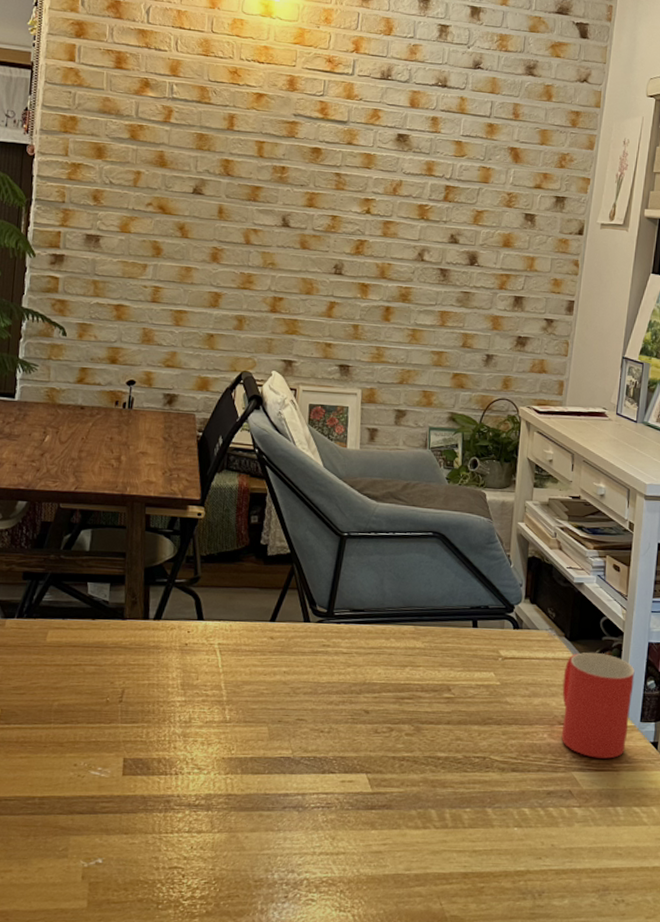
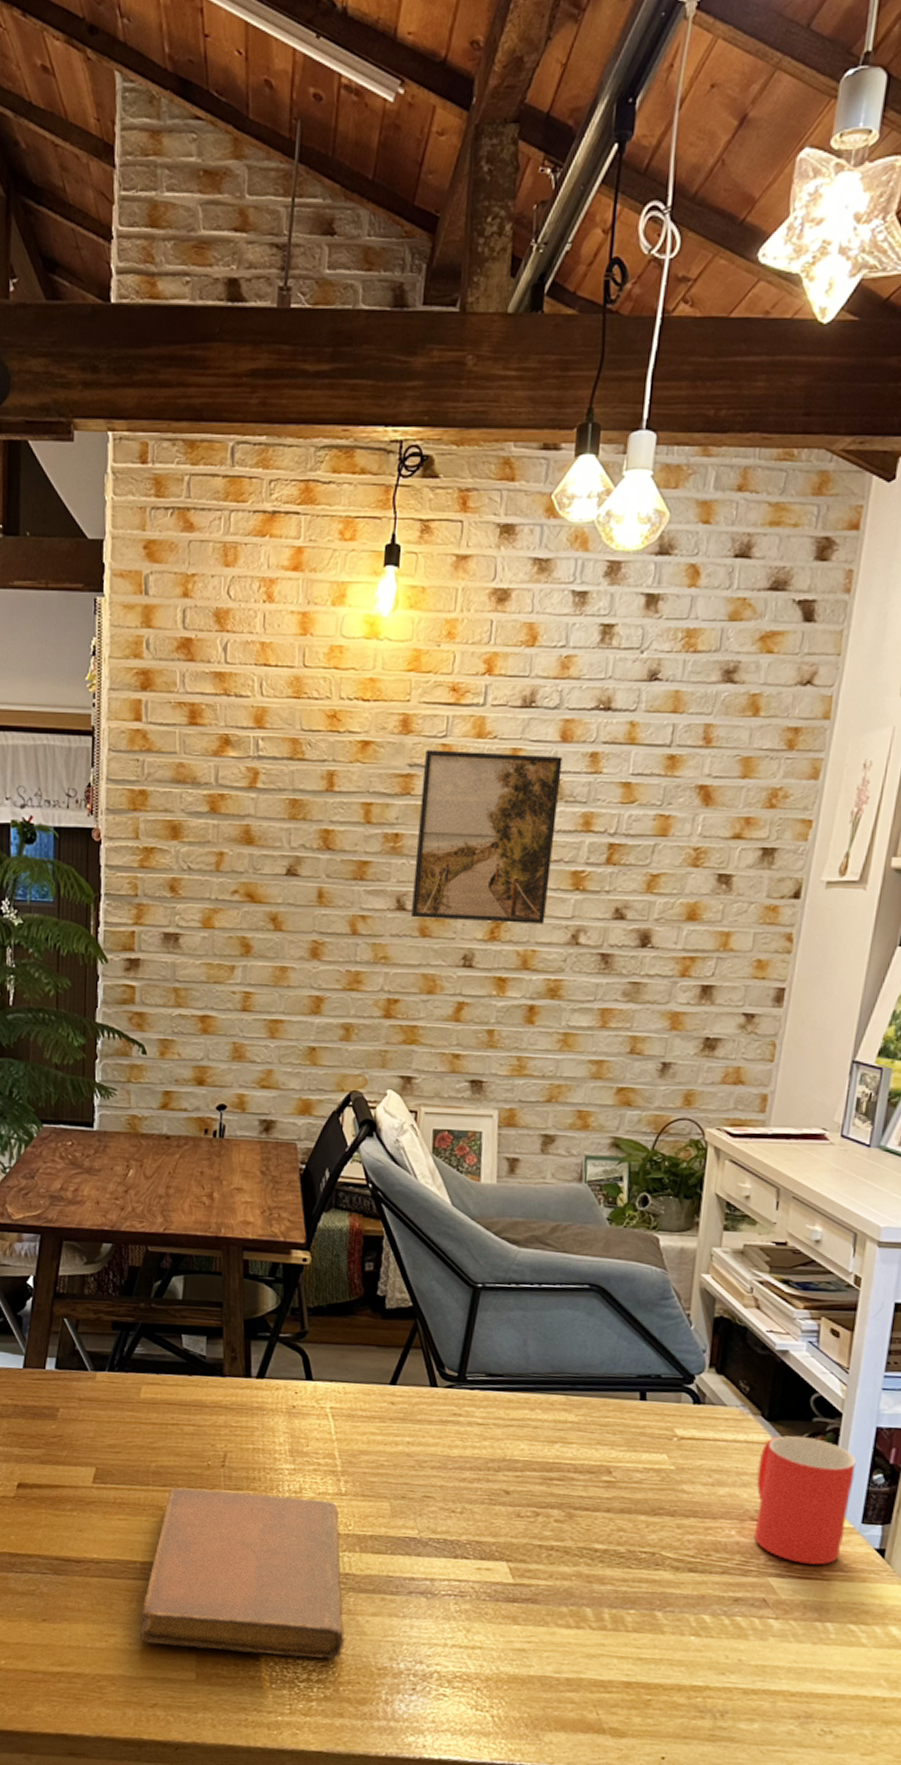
notebook: none [34,723,226,877] -> present [139,1487,345,1659]
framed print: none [293,104,411,244] -> present [410,749,563,924]

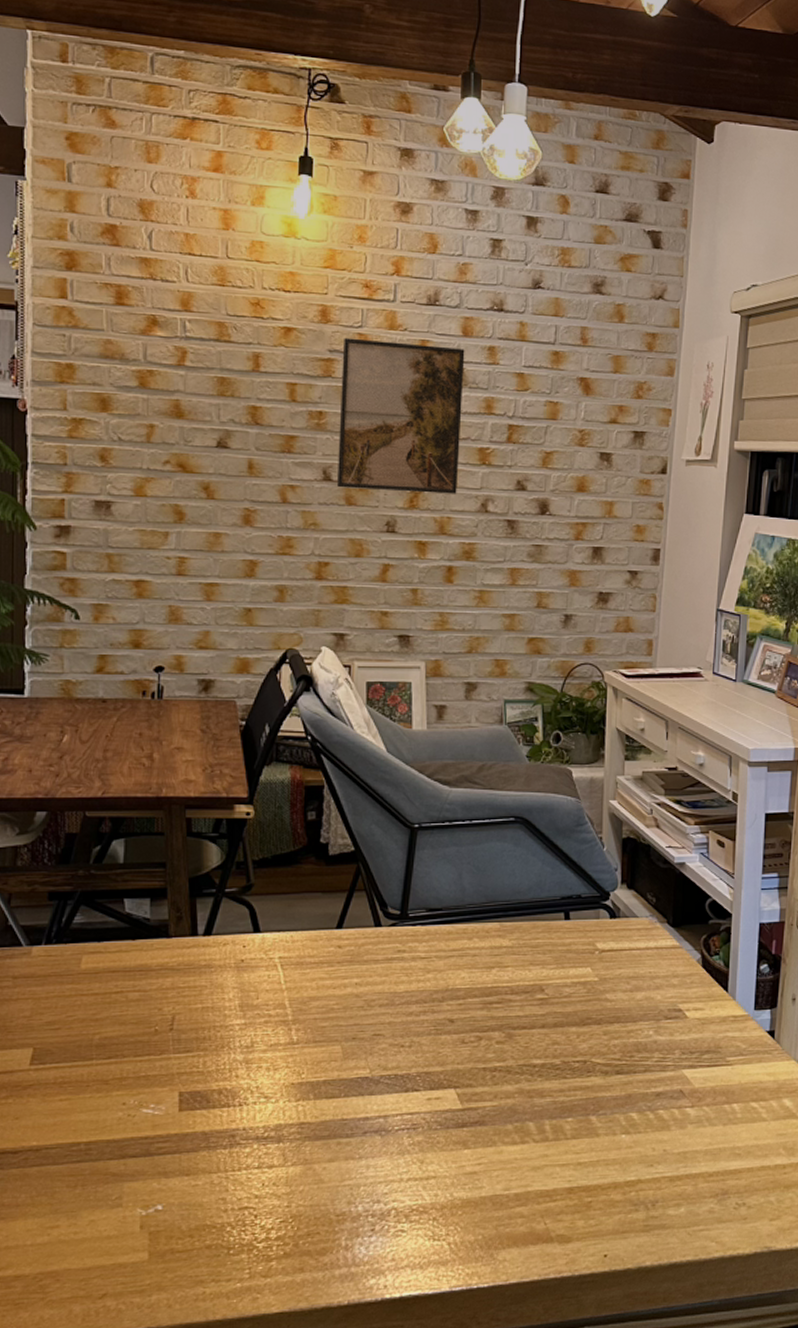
notebook: present [139,1487,345,1659] -> none [85,1051,302,1230]
mug: present [753,1436,857,1565] -> none [667,939,746,1053]

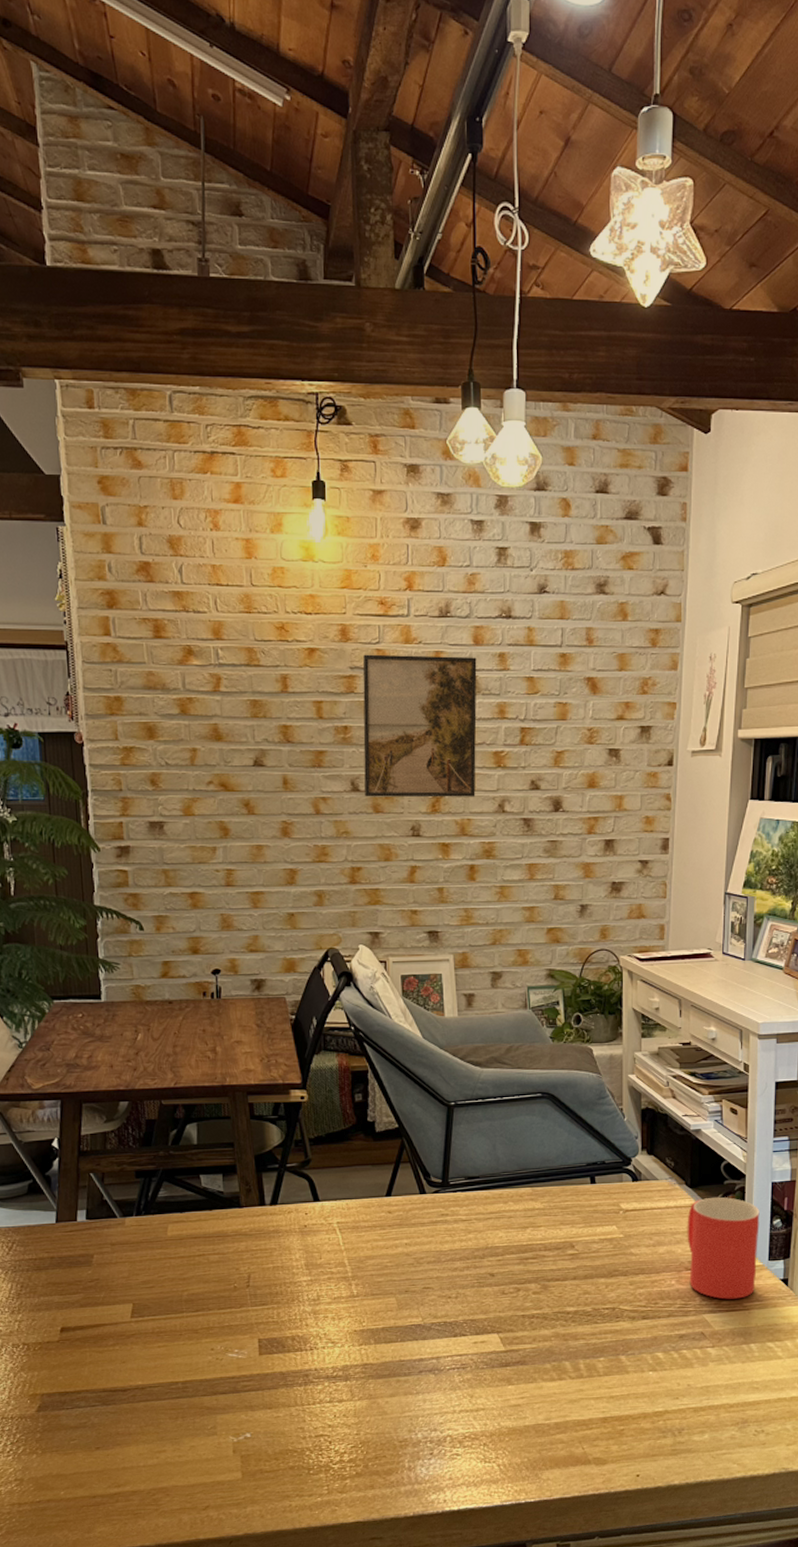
mug: none [667,939,746,1053] -> present [687,1197,760,1299]

